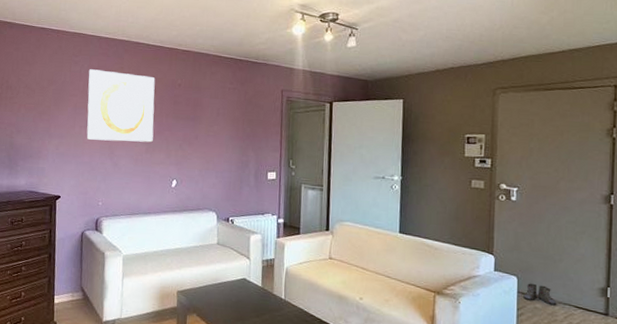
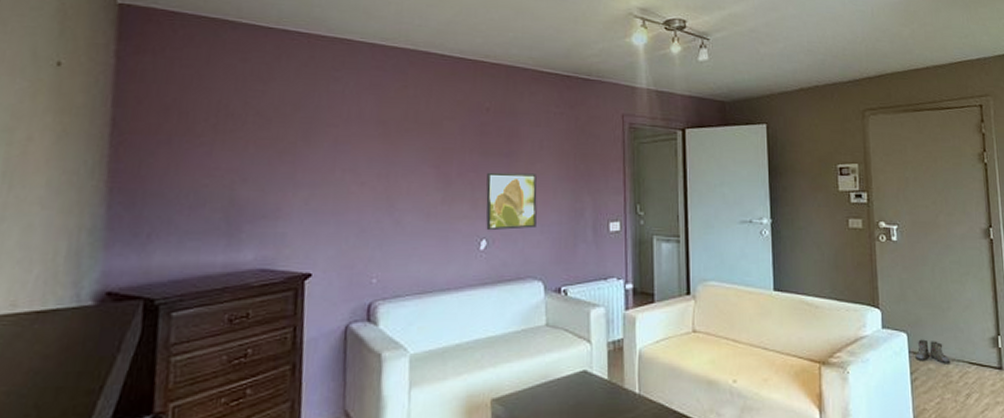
wall art: present [86,69,155,143] -> none [353,88,454,189]
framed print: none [176,131,214,174] -> present [486,172,537,231]

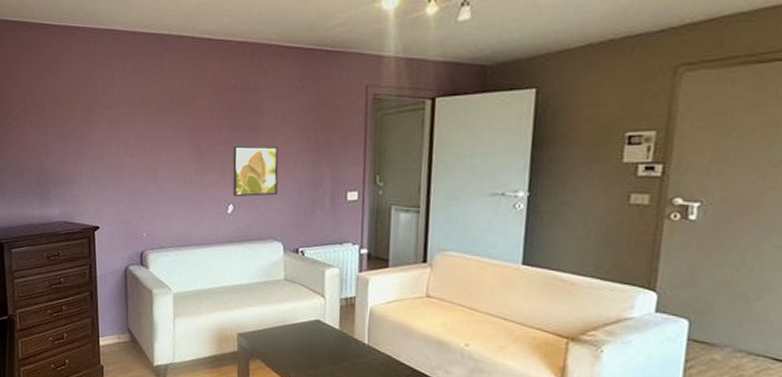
boots: present [915,339,951,364] -> none [695,328,746,357]

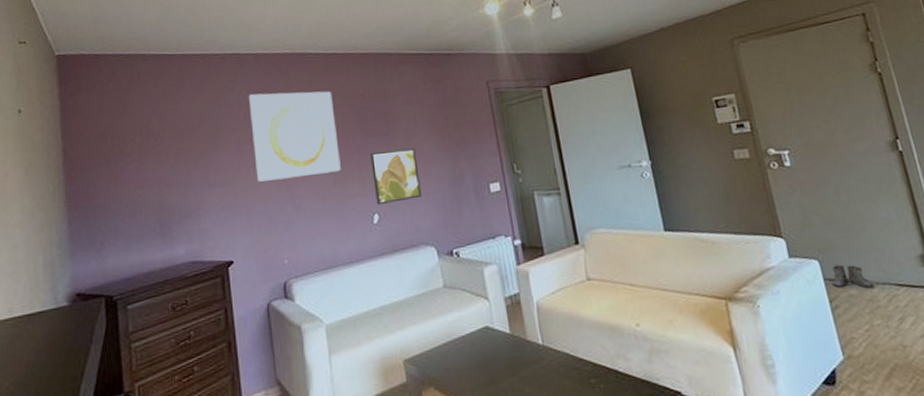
wall art: none [123,74,204,161] -> present [248,91,341,182]
boots: none [695,328,746,357] -> present [831,264,875,289]

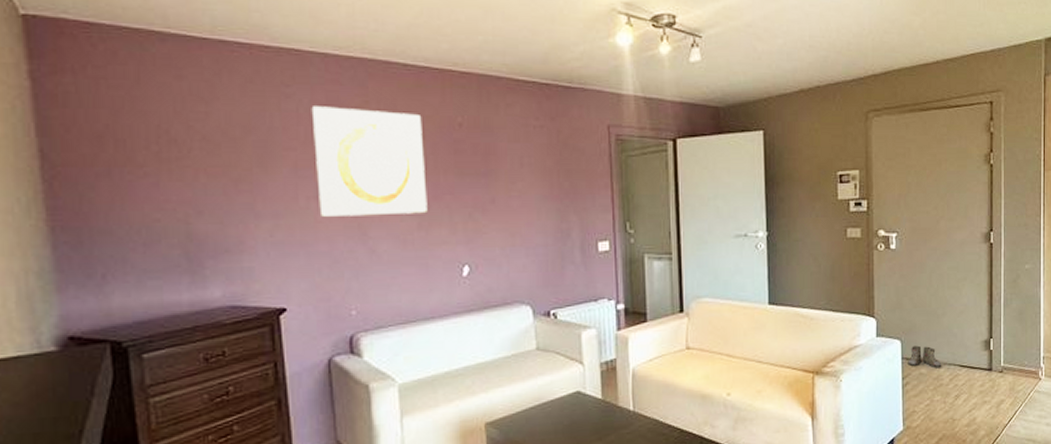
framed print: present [370,147,421,205] -> none [465,193,521,256]

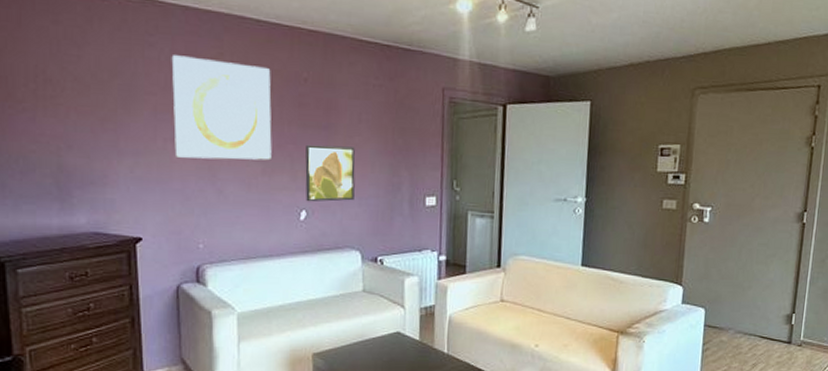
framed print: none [465,193,521,256] -> present [305,144,355,202]
boots: present [908,345,942,368] -> none [710,314,743,337]

